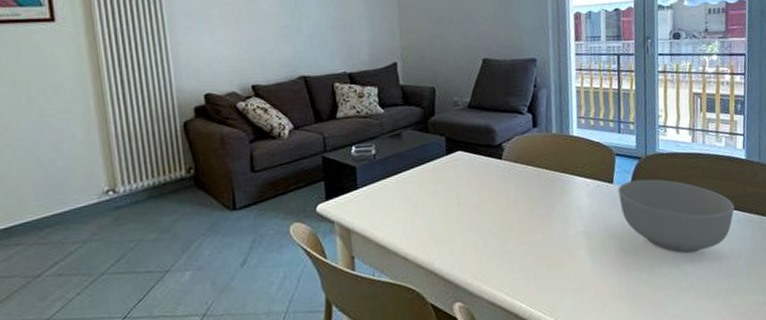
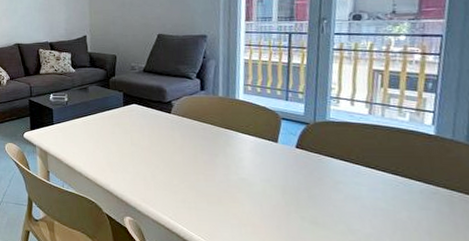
bowl: present [618,179,735,254] -> none [282,142,417,214]

